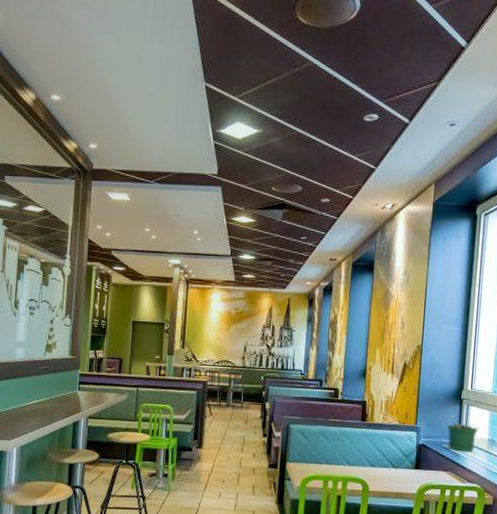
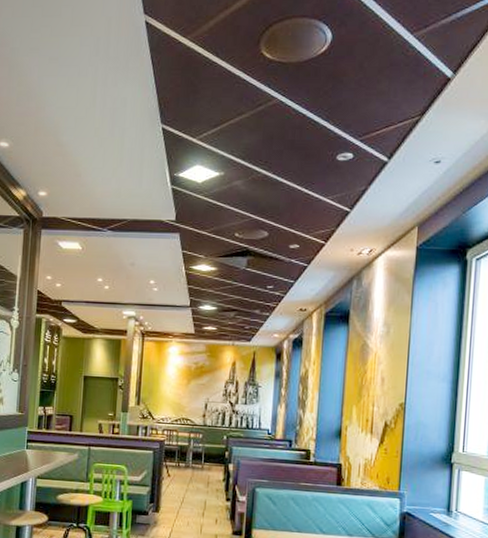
planter: present [447,421,481,453] -> none [435,487,474,522]

